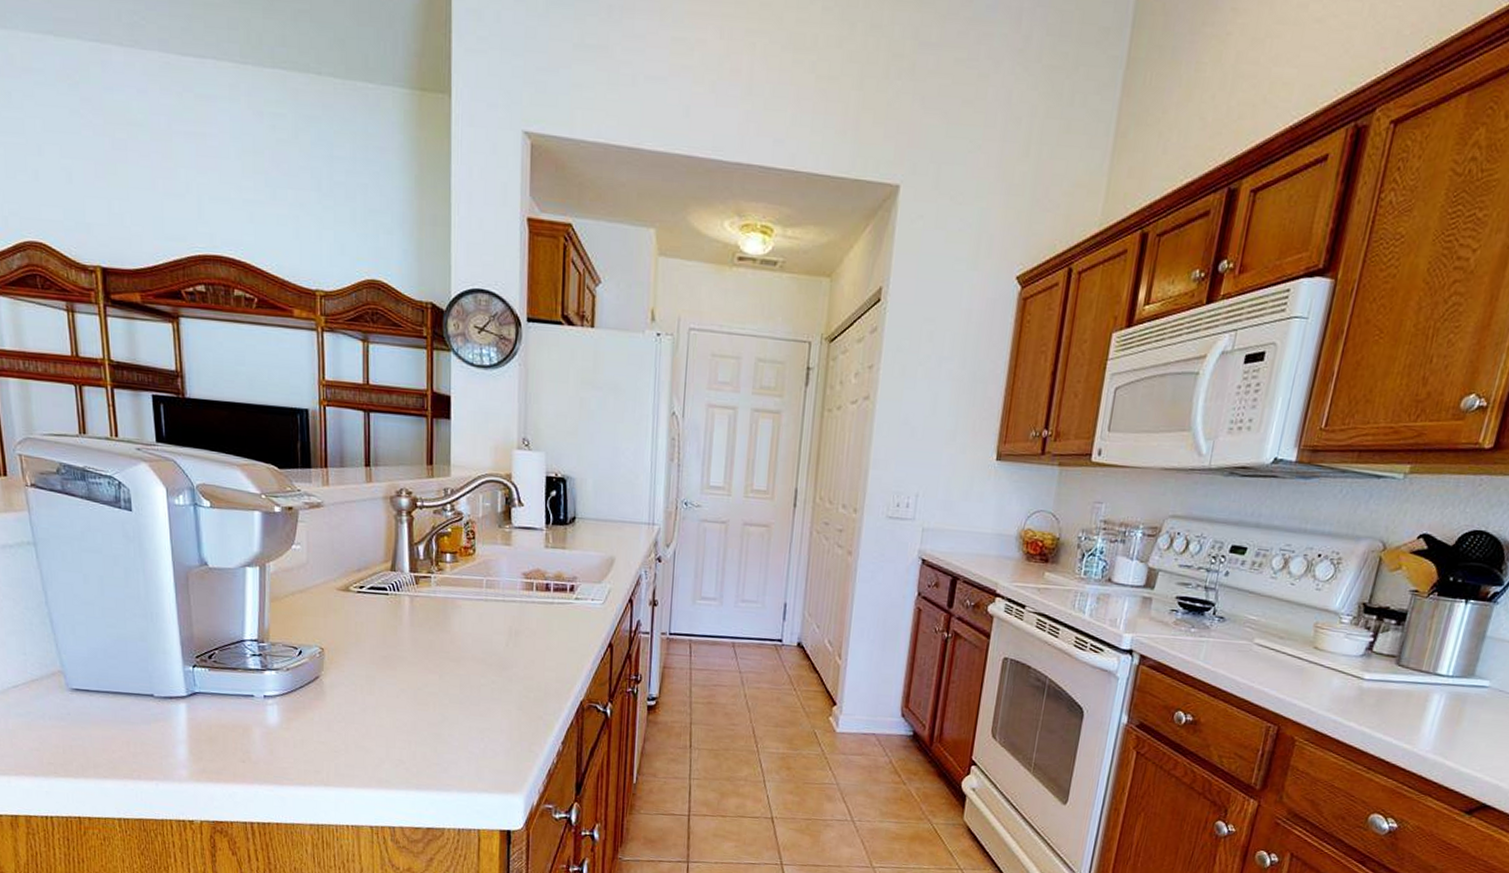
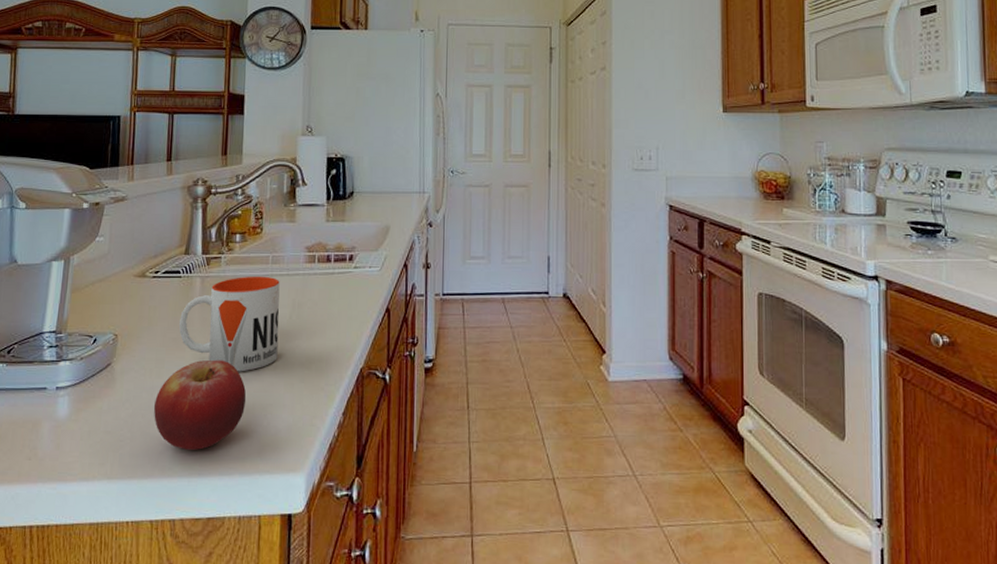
fruit: none [366,680,463,766] -> present [153,359,247,450]
mug: none [388,599,495,695] -> present [178,276,280,372]

